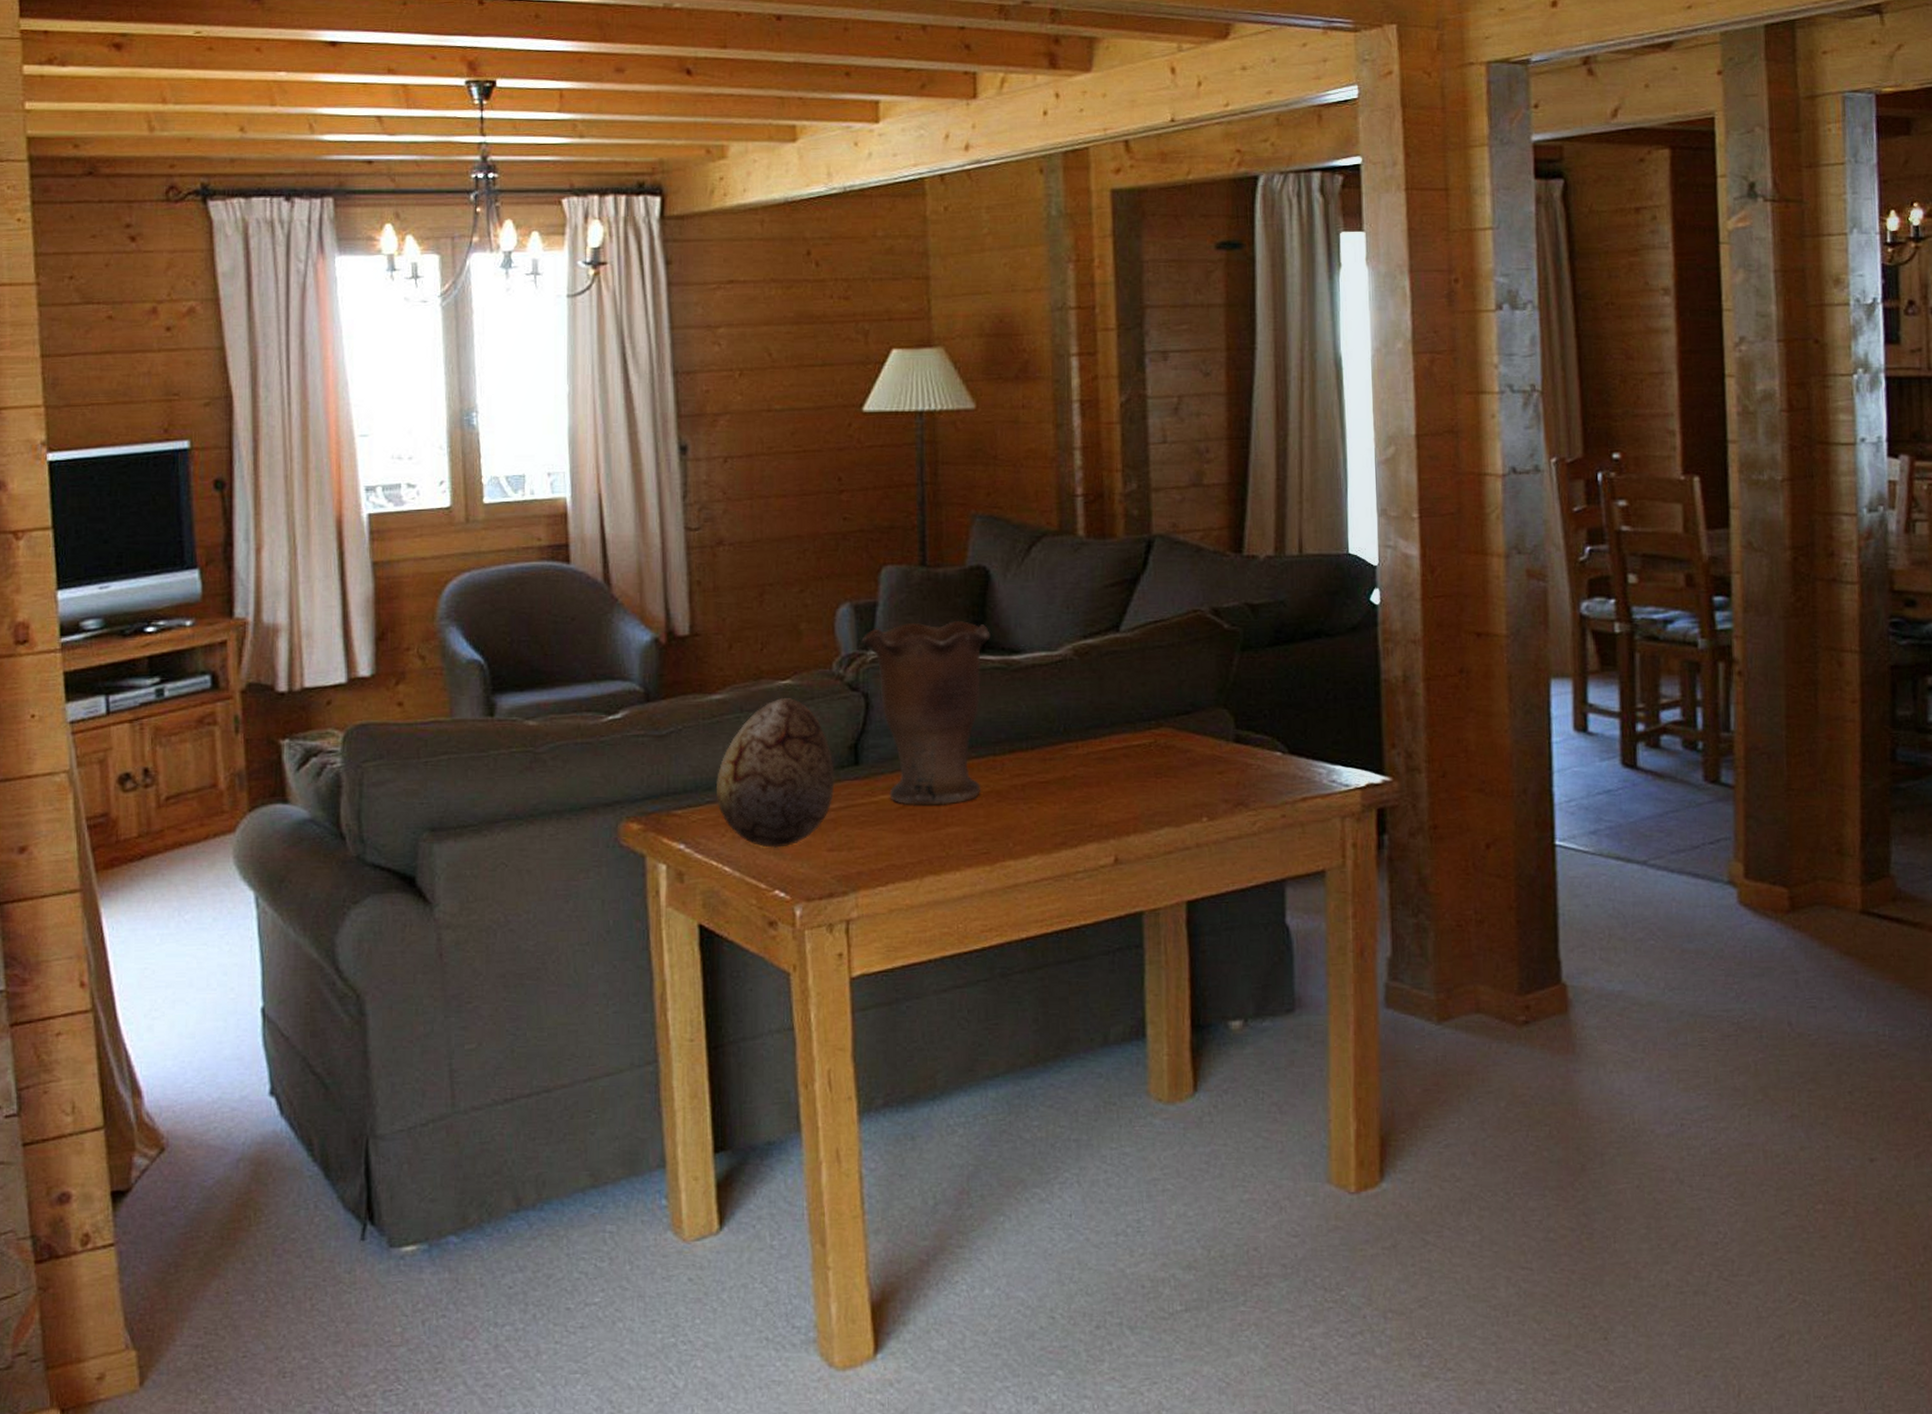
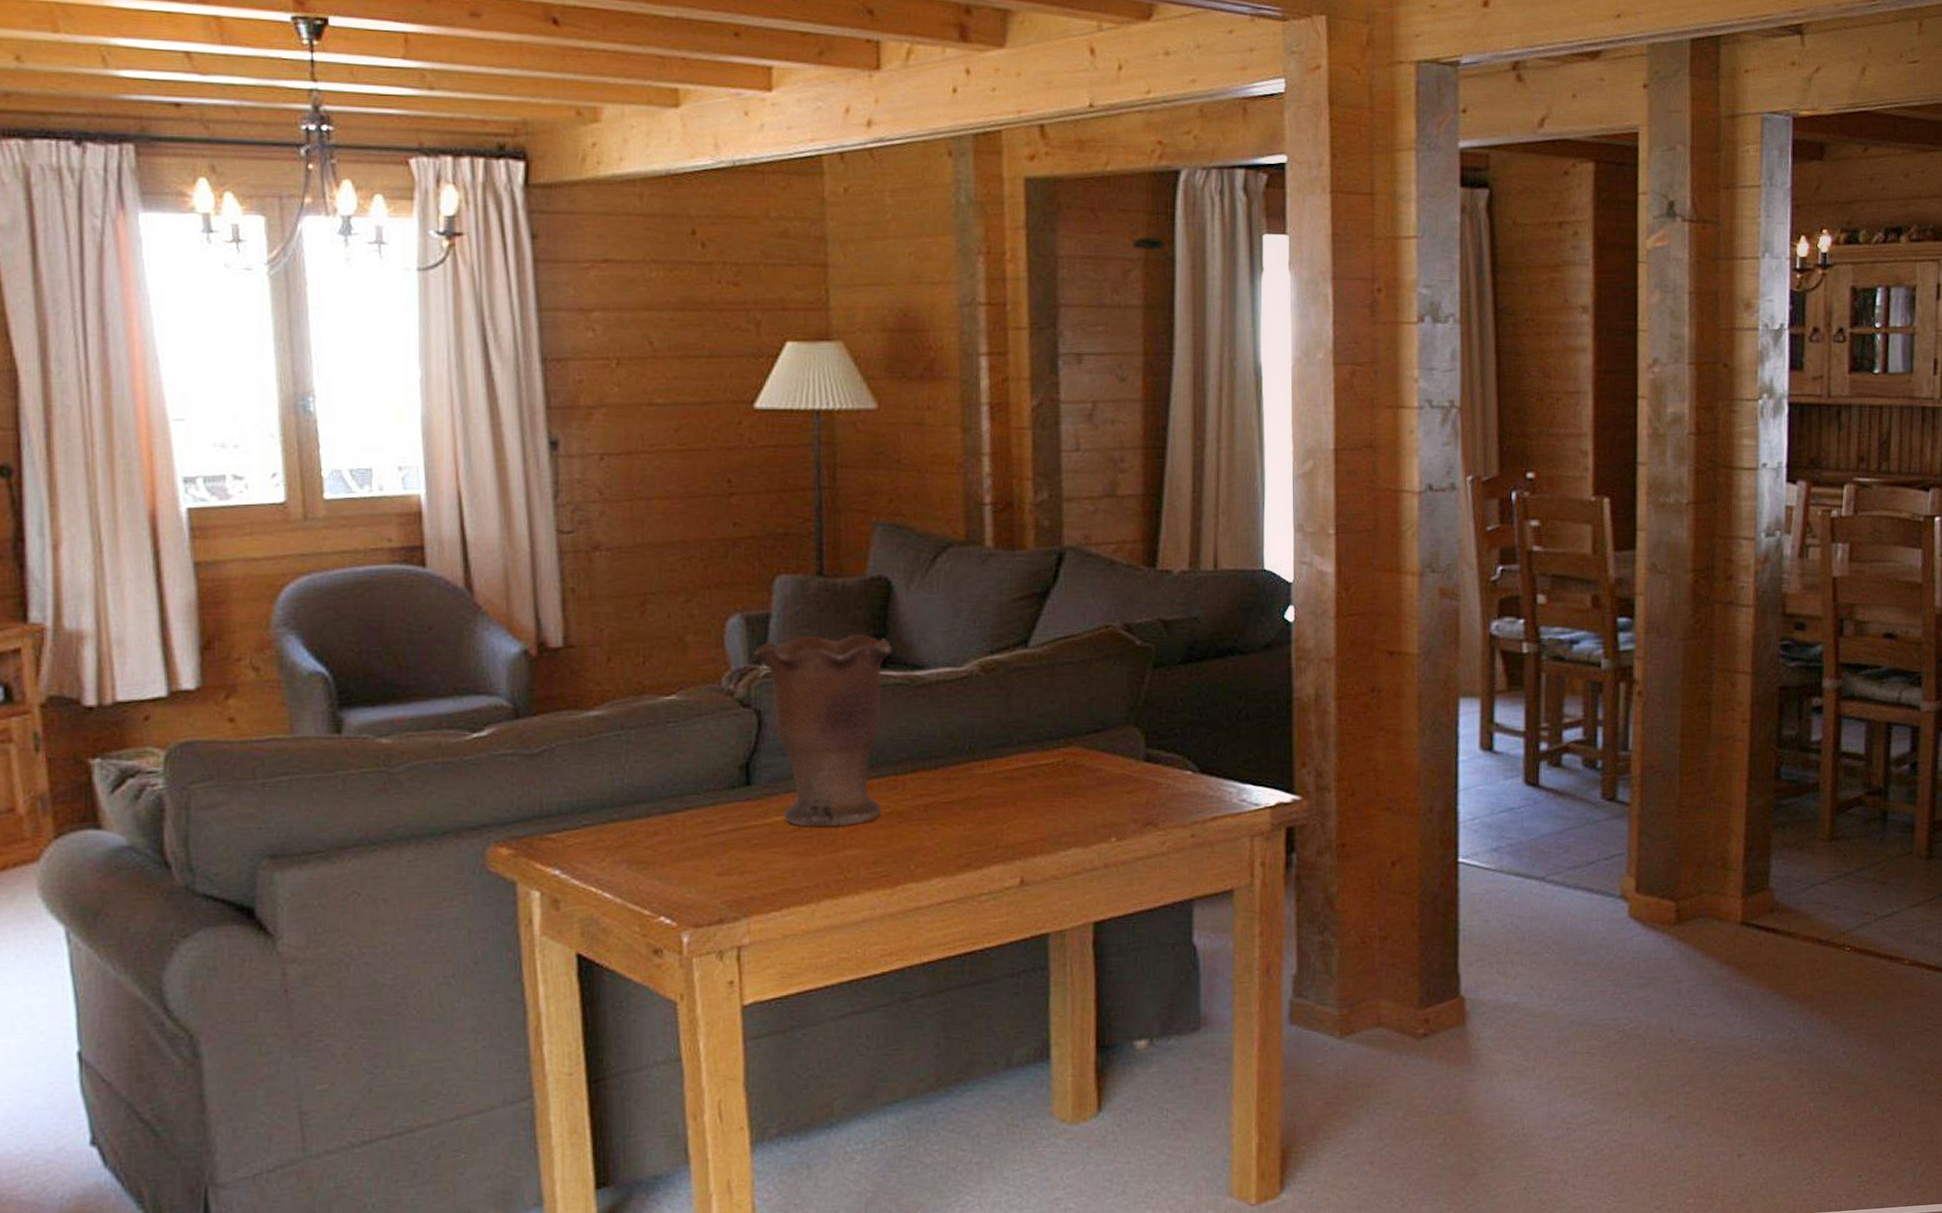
decorative egg: present [715,697,835,848] -> none [594,714,725,873]

